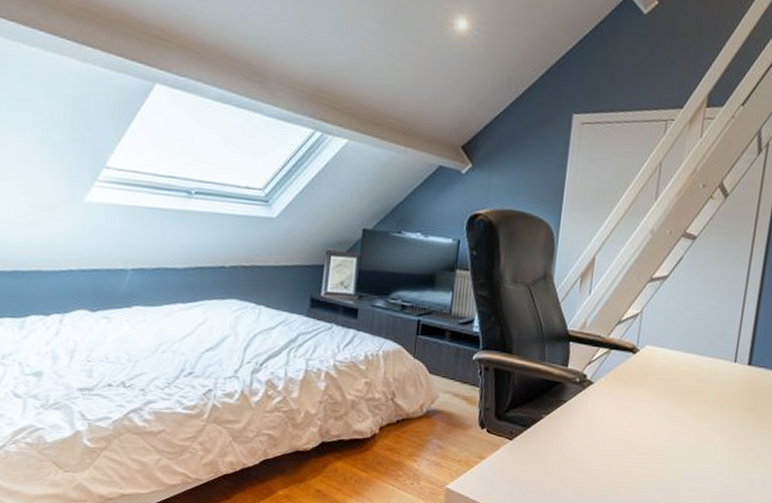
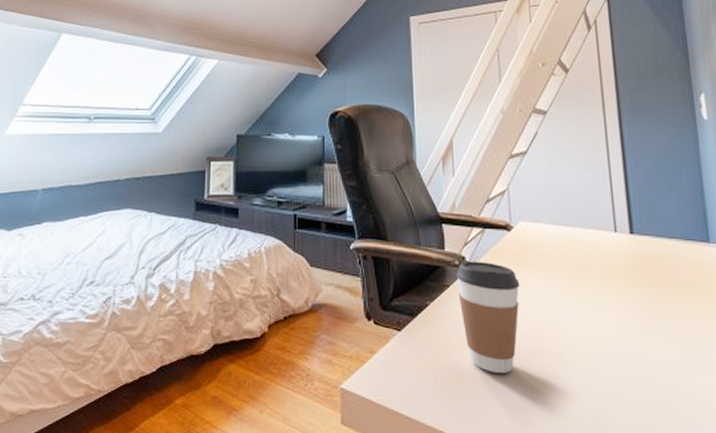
coffee cup: none [573,379,635,483] -> present [456,261,520,374]

